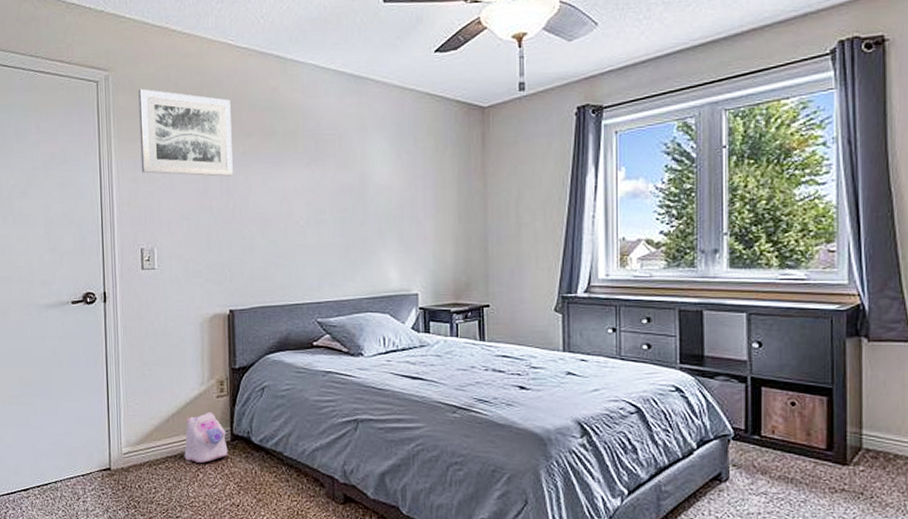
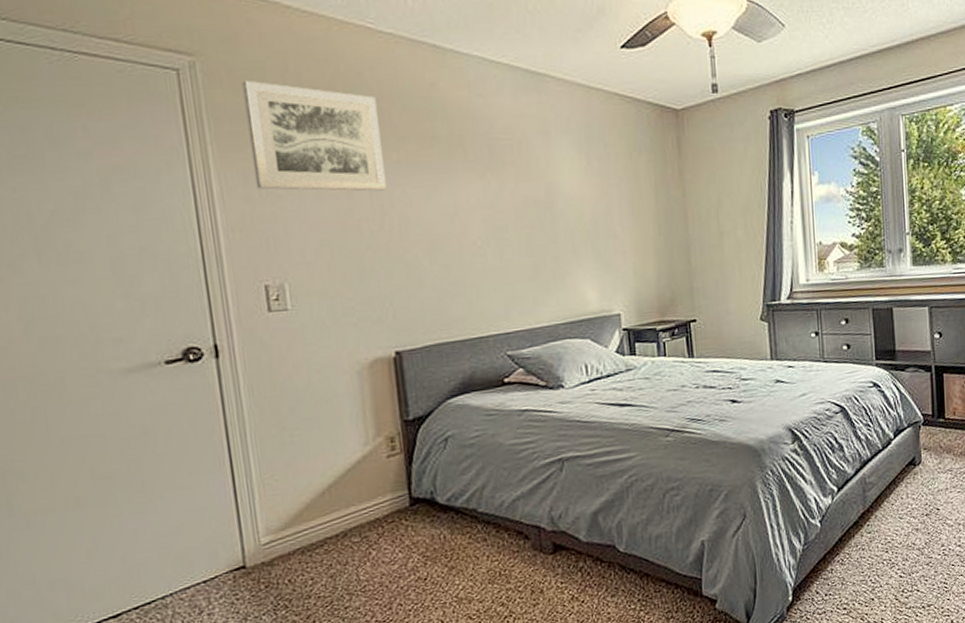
plush toy: present [184,411,228,463] -> none [348,475,408,539]

